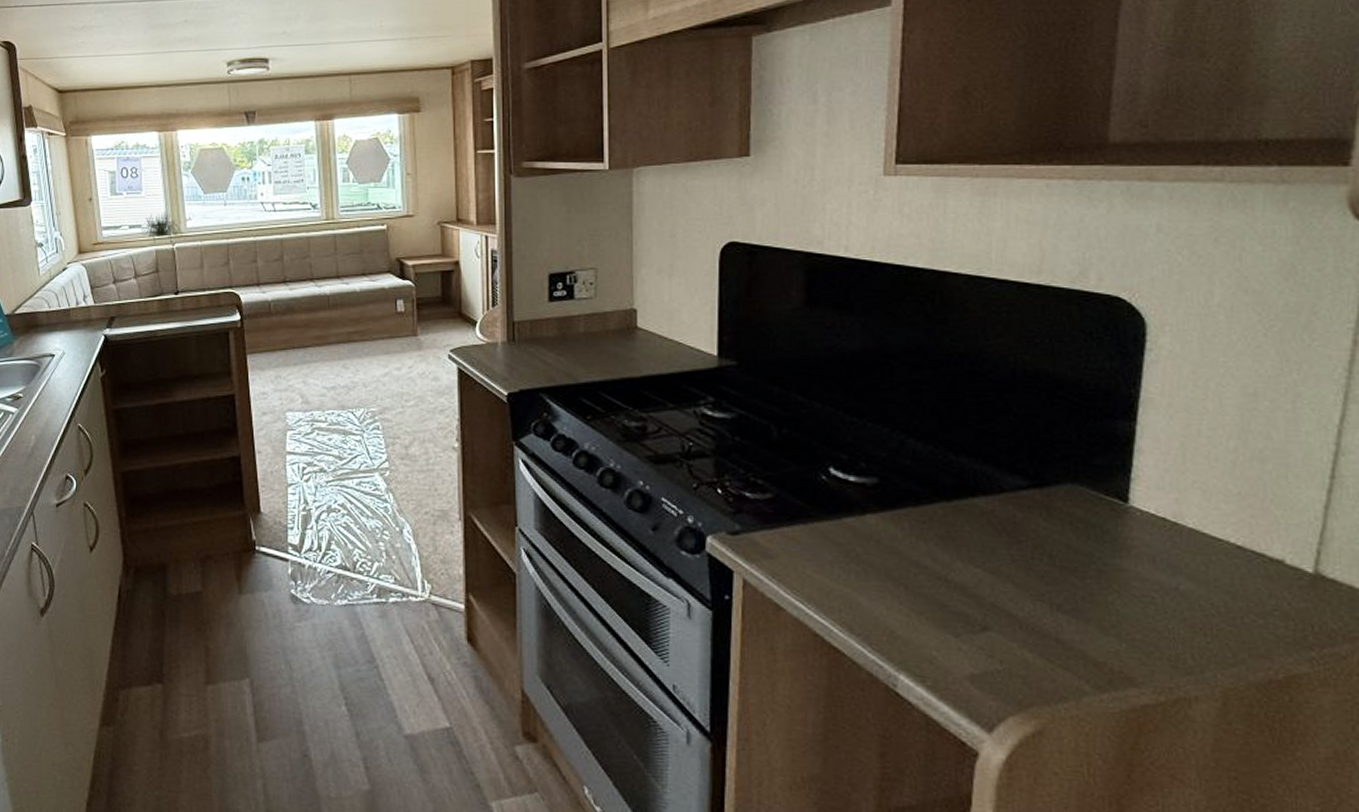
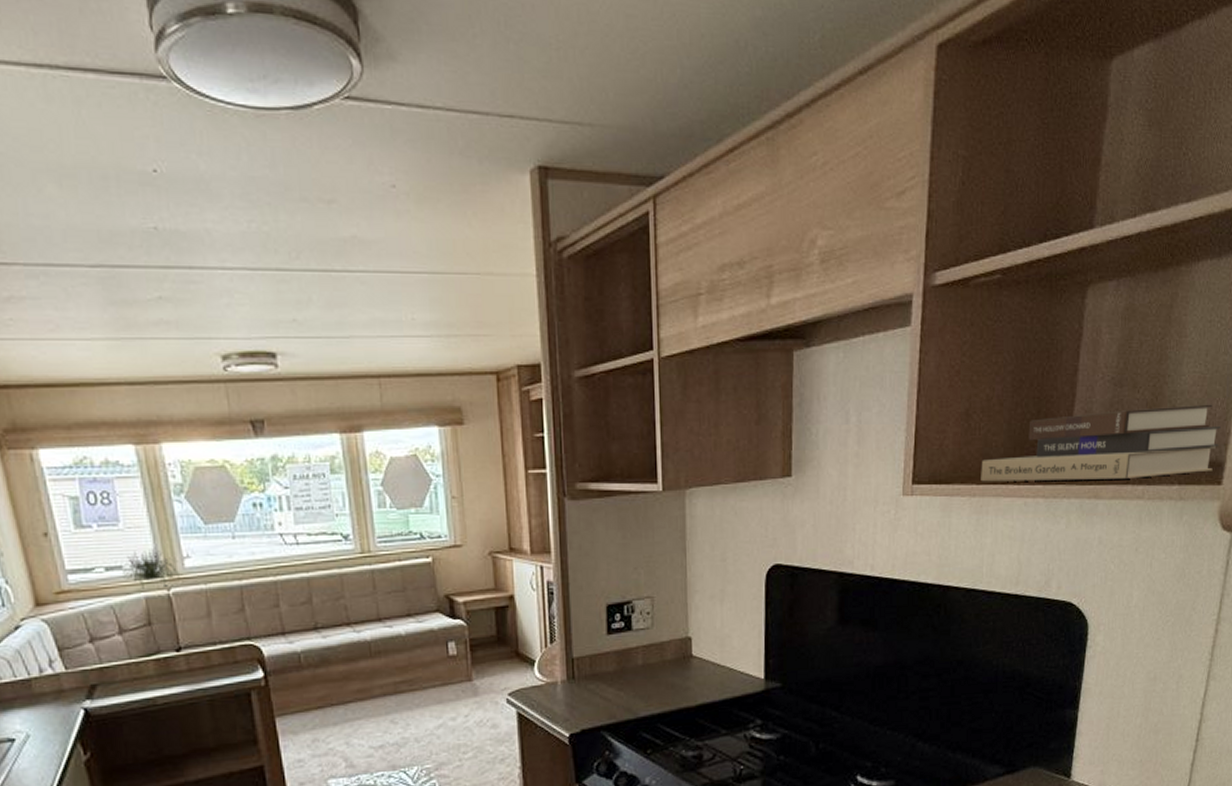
books: none [985,72,1343,162] -> present [981,404,1221,482]

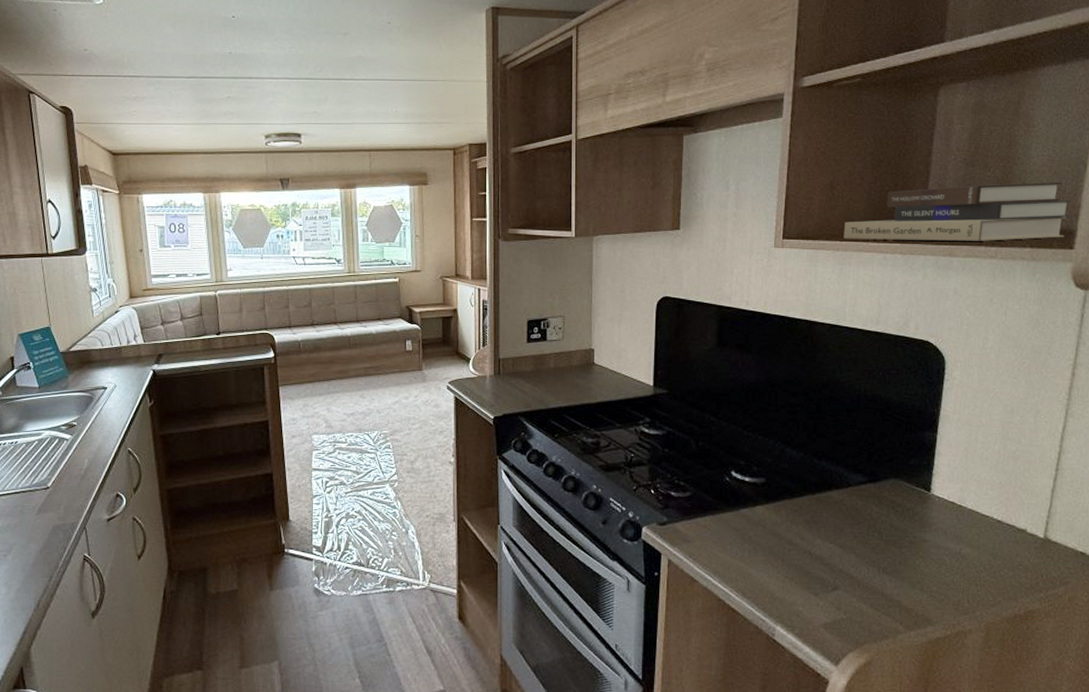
plant: present [123,547,180,589] -> none [187,262,224,290]

